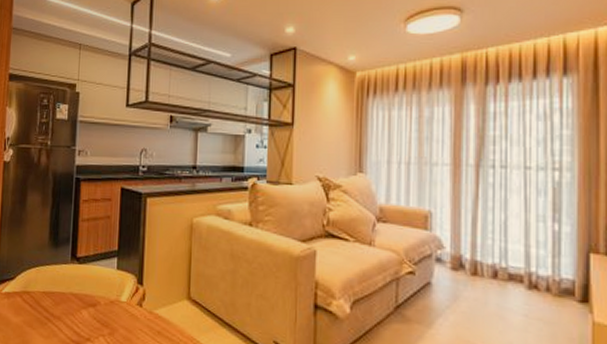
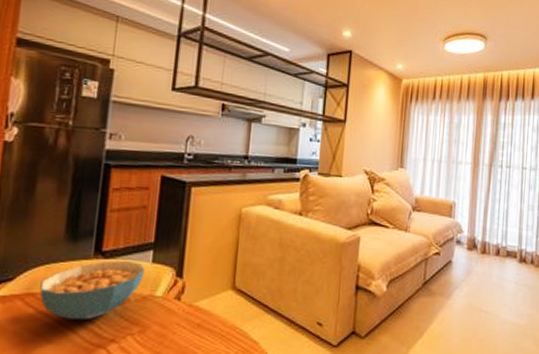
cereal bowl: none [33,266,111,319] -> present [39,260,145,321]

